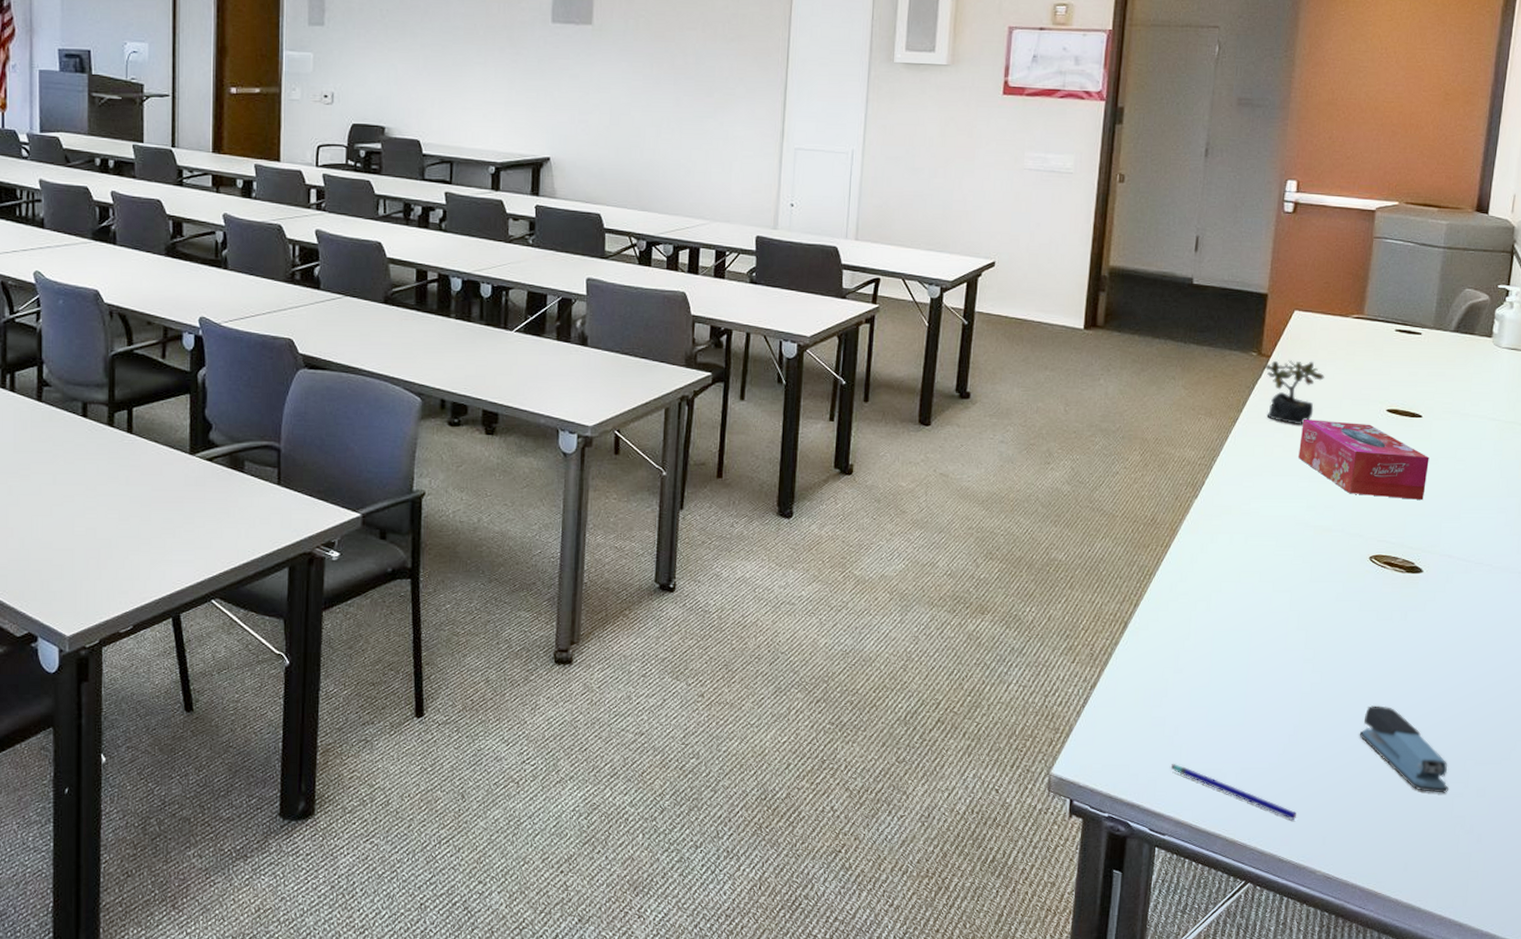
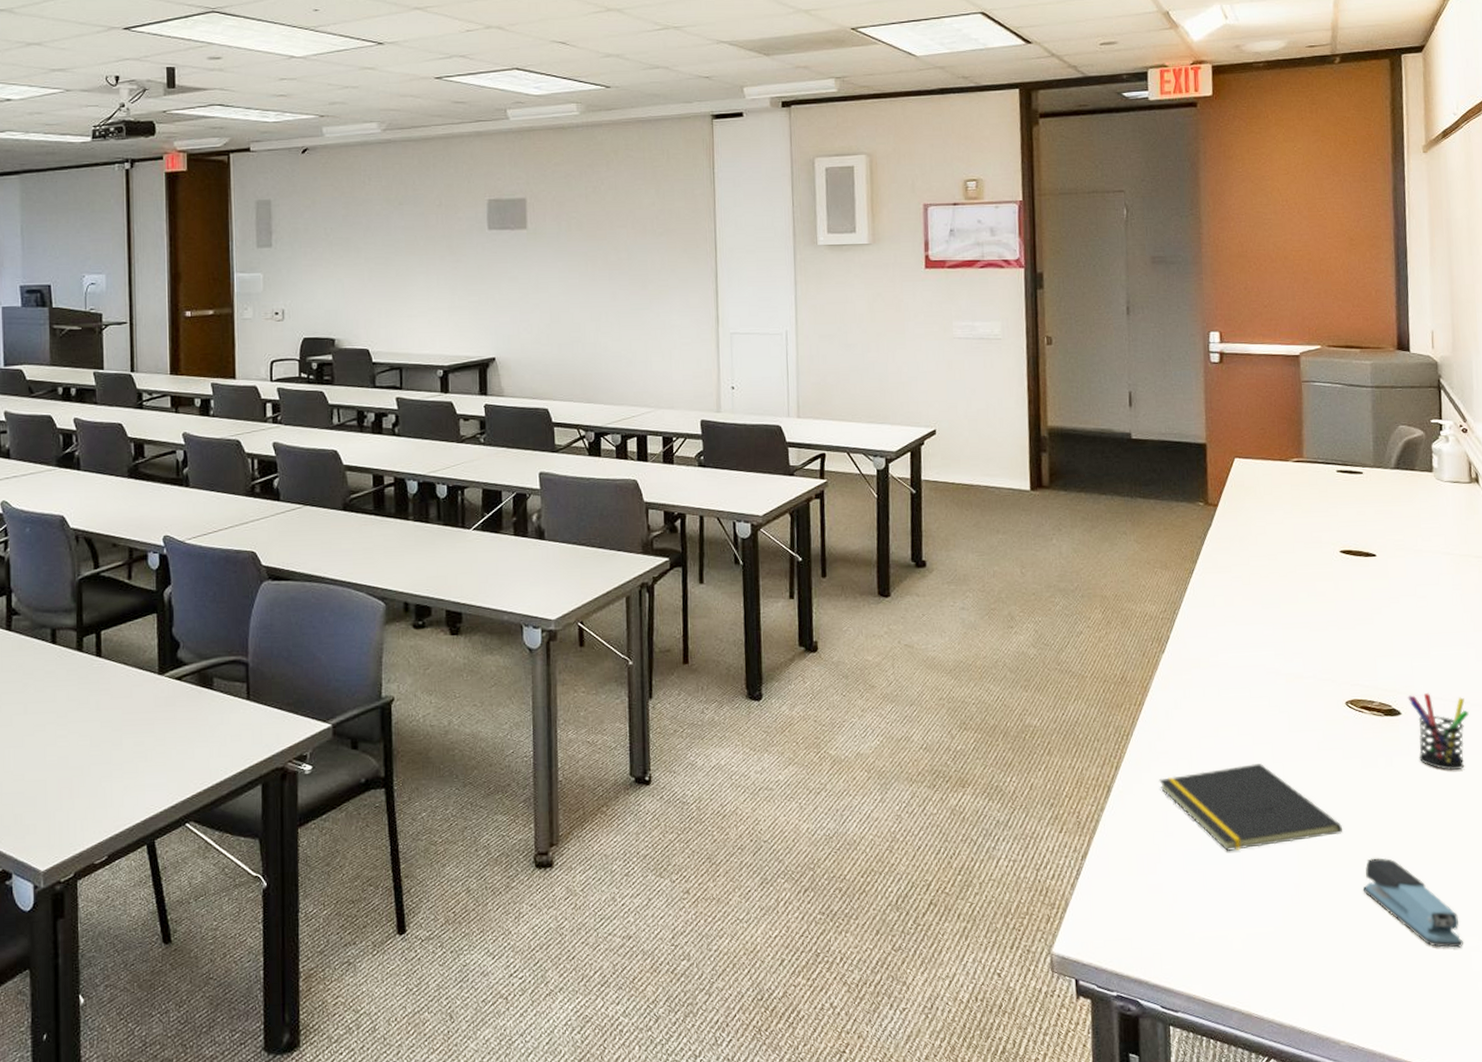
pen: present [1170,764,1296,820] -> none [1174,934,1311,987]
notepad: none [1175,610,1349,690] -> present [1158,764,1343,851]
succulent plant: present [1262,360,1324,424] -> none [1211,507,1274,572]
tissue box: present [1298,419,1429,499] -> none [1258,565,1391,640]
pen holder: none [1431,553,1489,628] -> present [1407,693,1469,770]

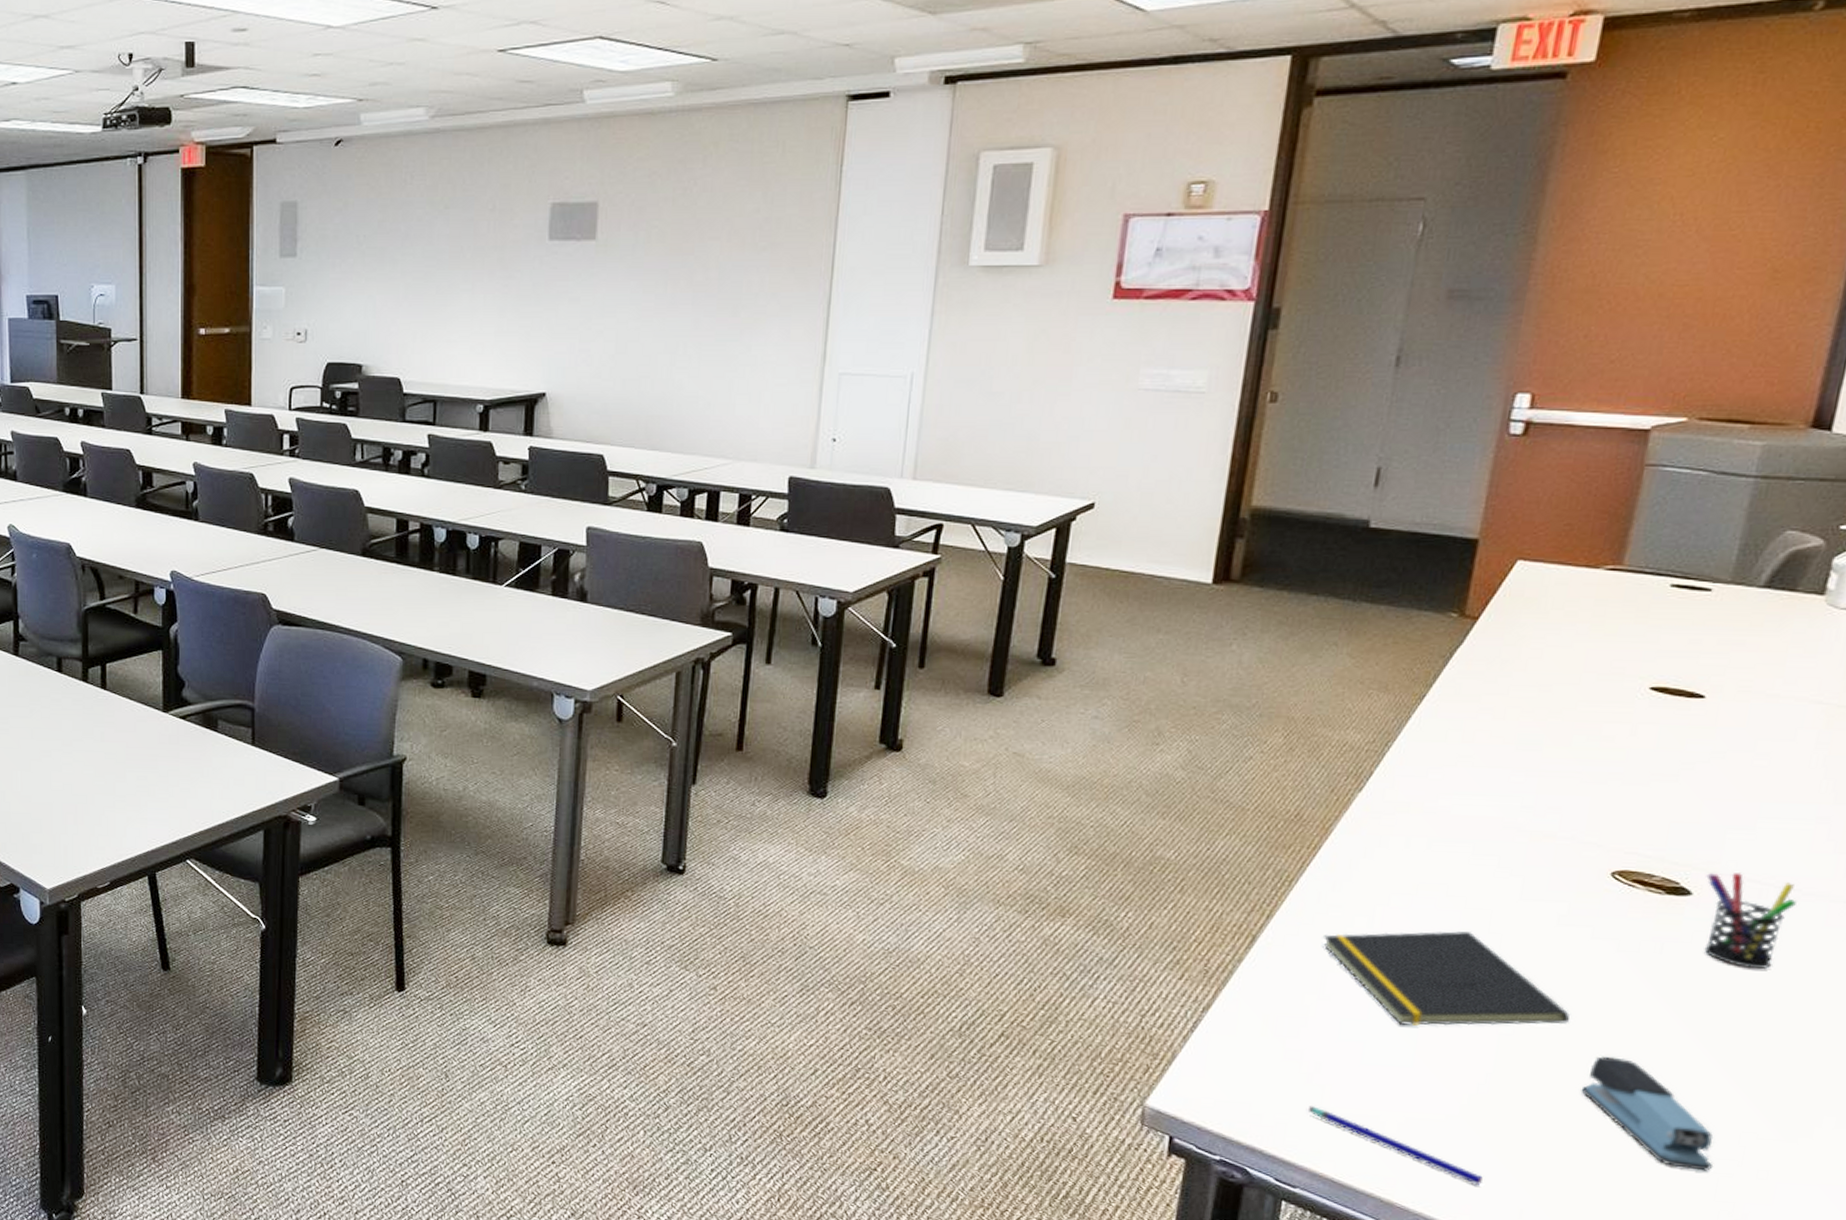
pen: none [1174,934,1311,987] -> present [1307,1106,1483,1185]

